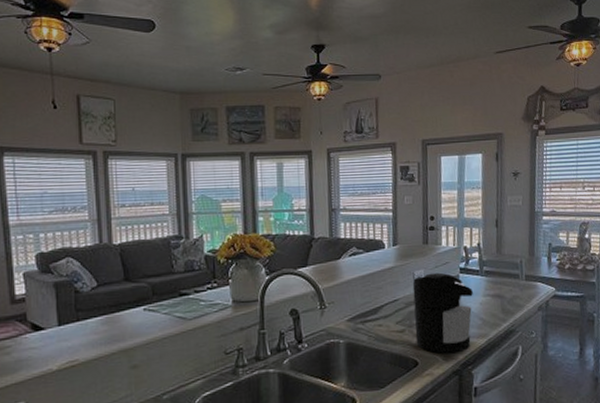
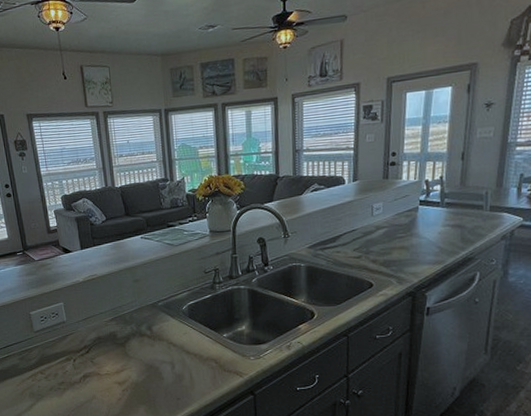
coffee maker: present [412,272,473,353] -> none [371,205,432,277]

